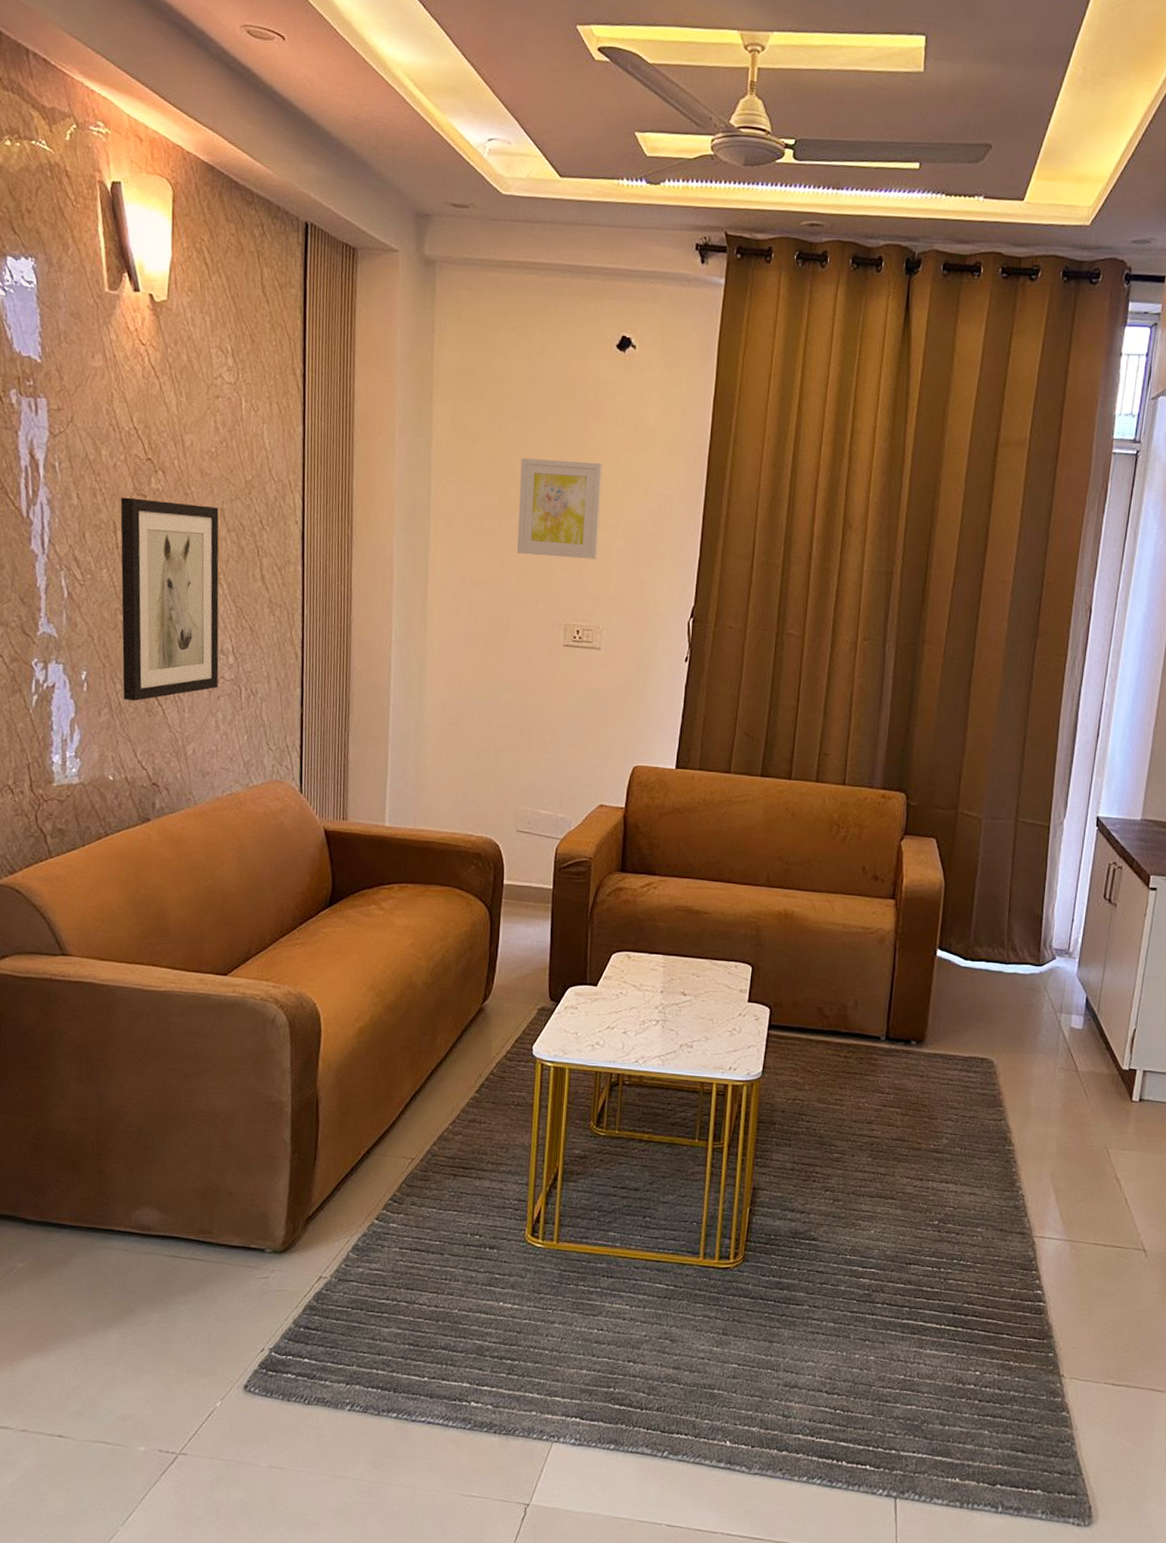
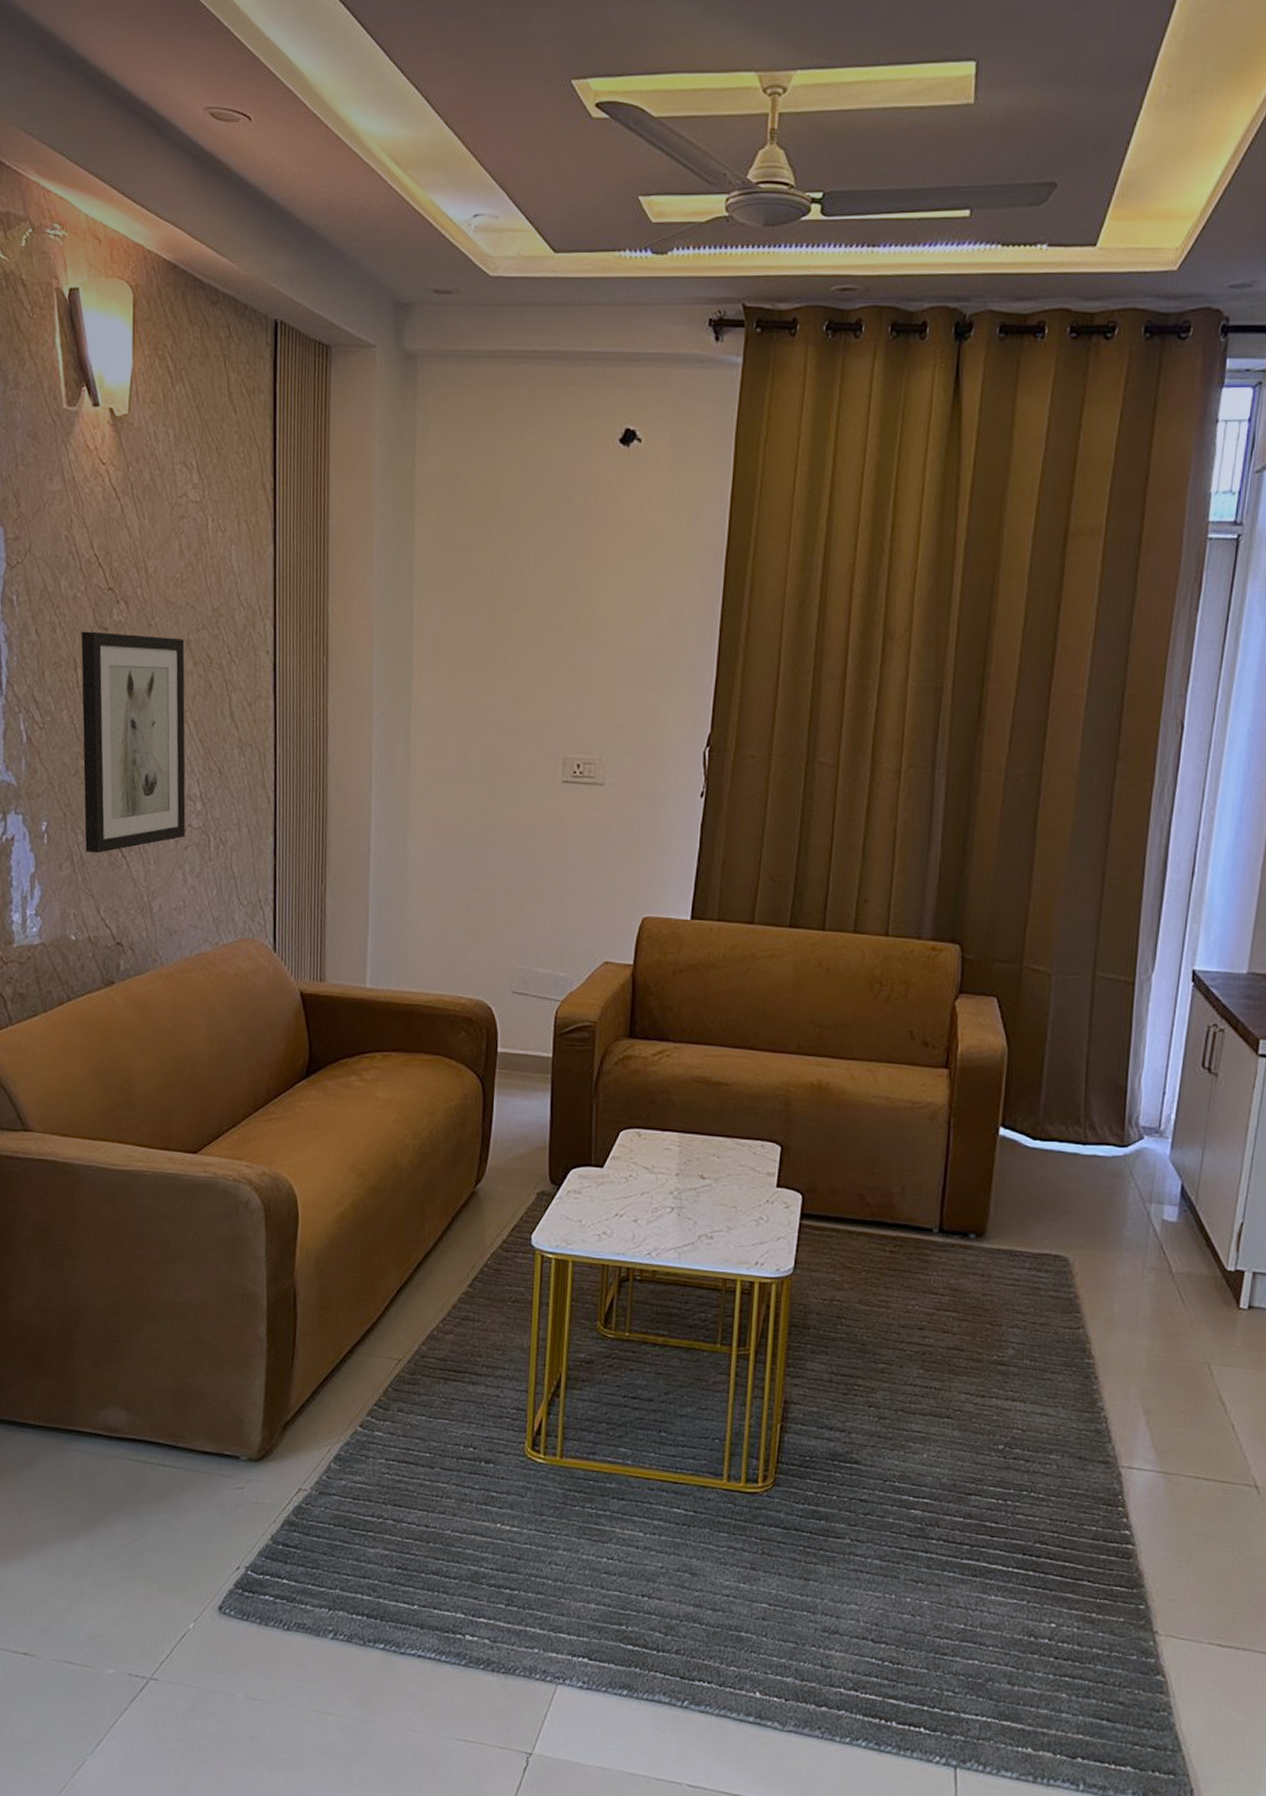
wall art: present [517,458,603,560] -> none [509,572,605,684]

